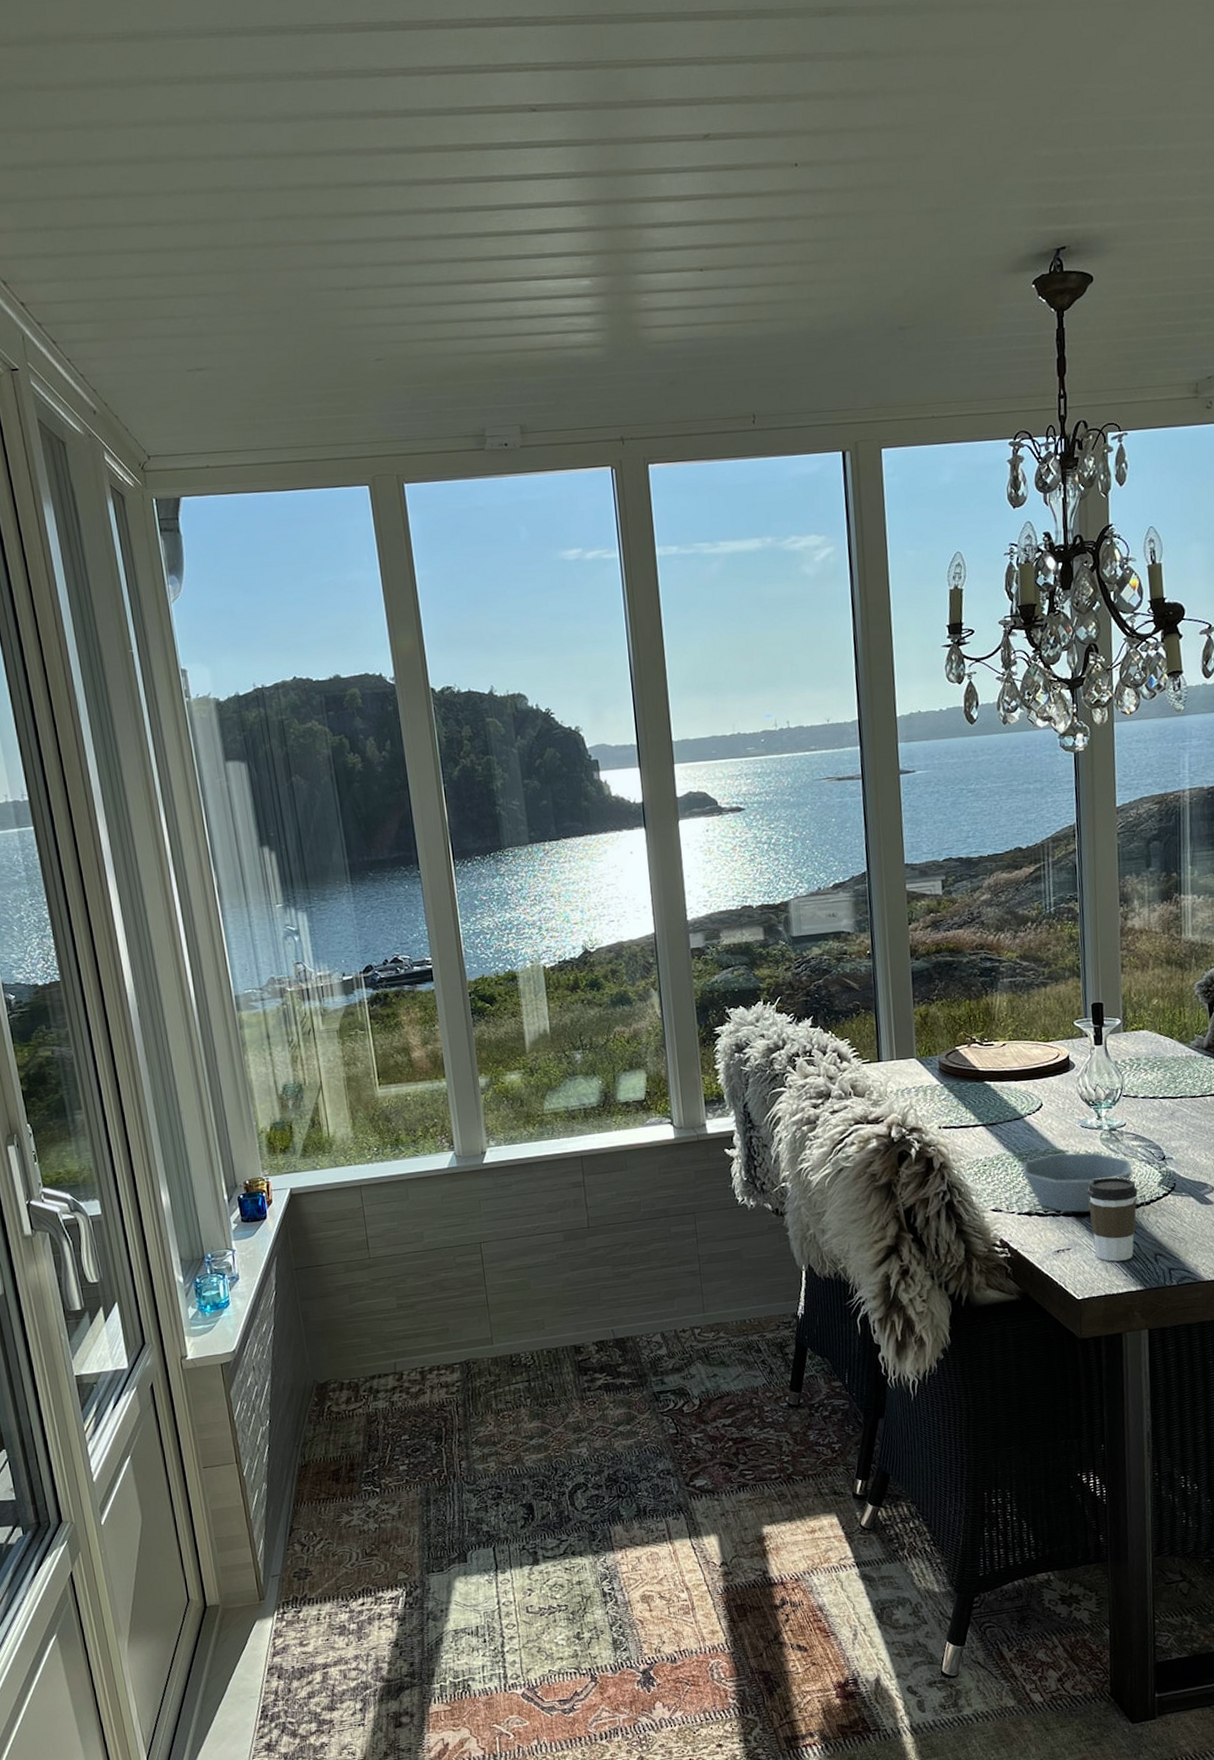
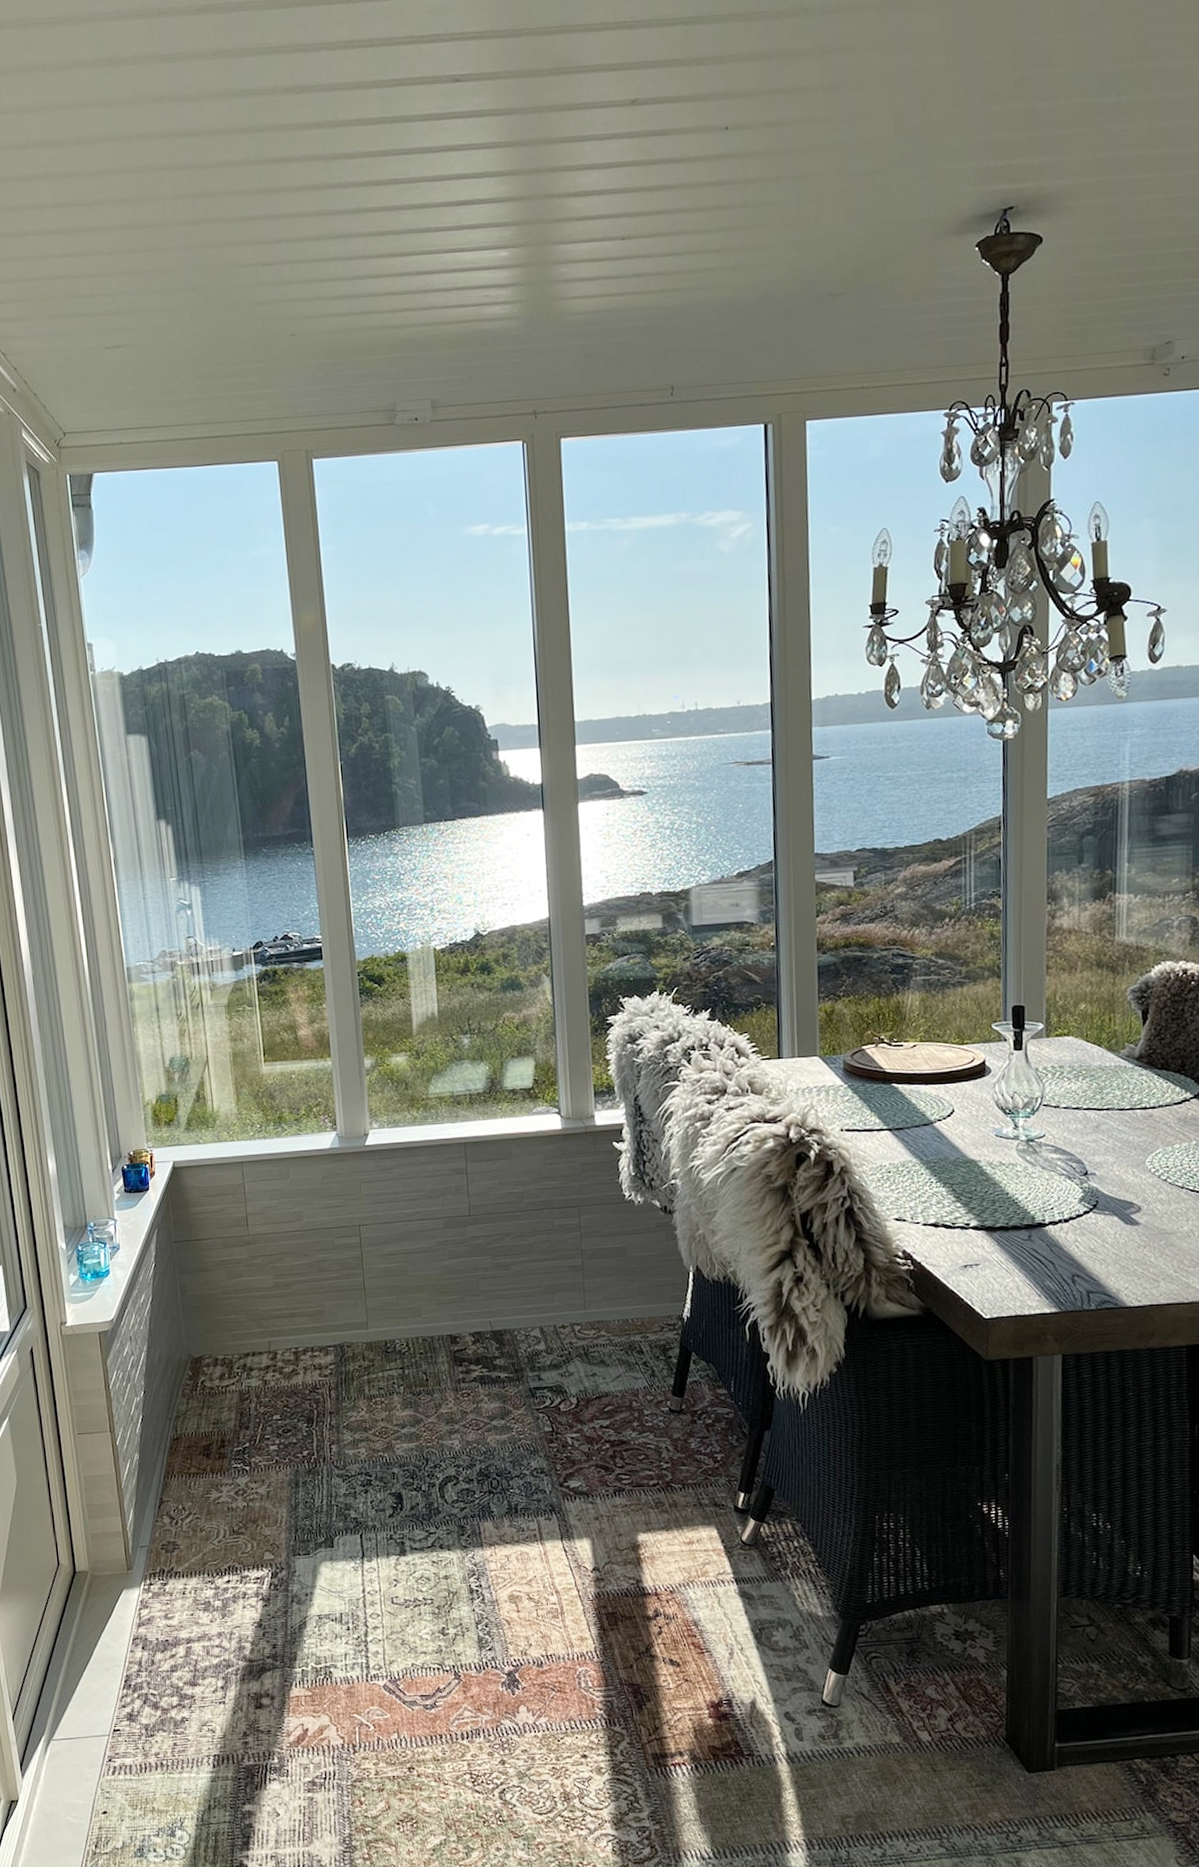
bowl: present [1022,1152,1133,1213] -> none [930,1163,1051,1227]
coffee cup: present [1086,1177,1138,1262] -> none [999,1190,1056,1281]

